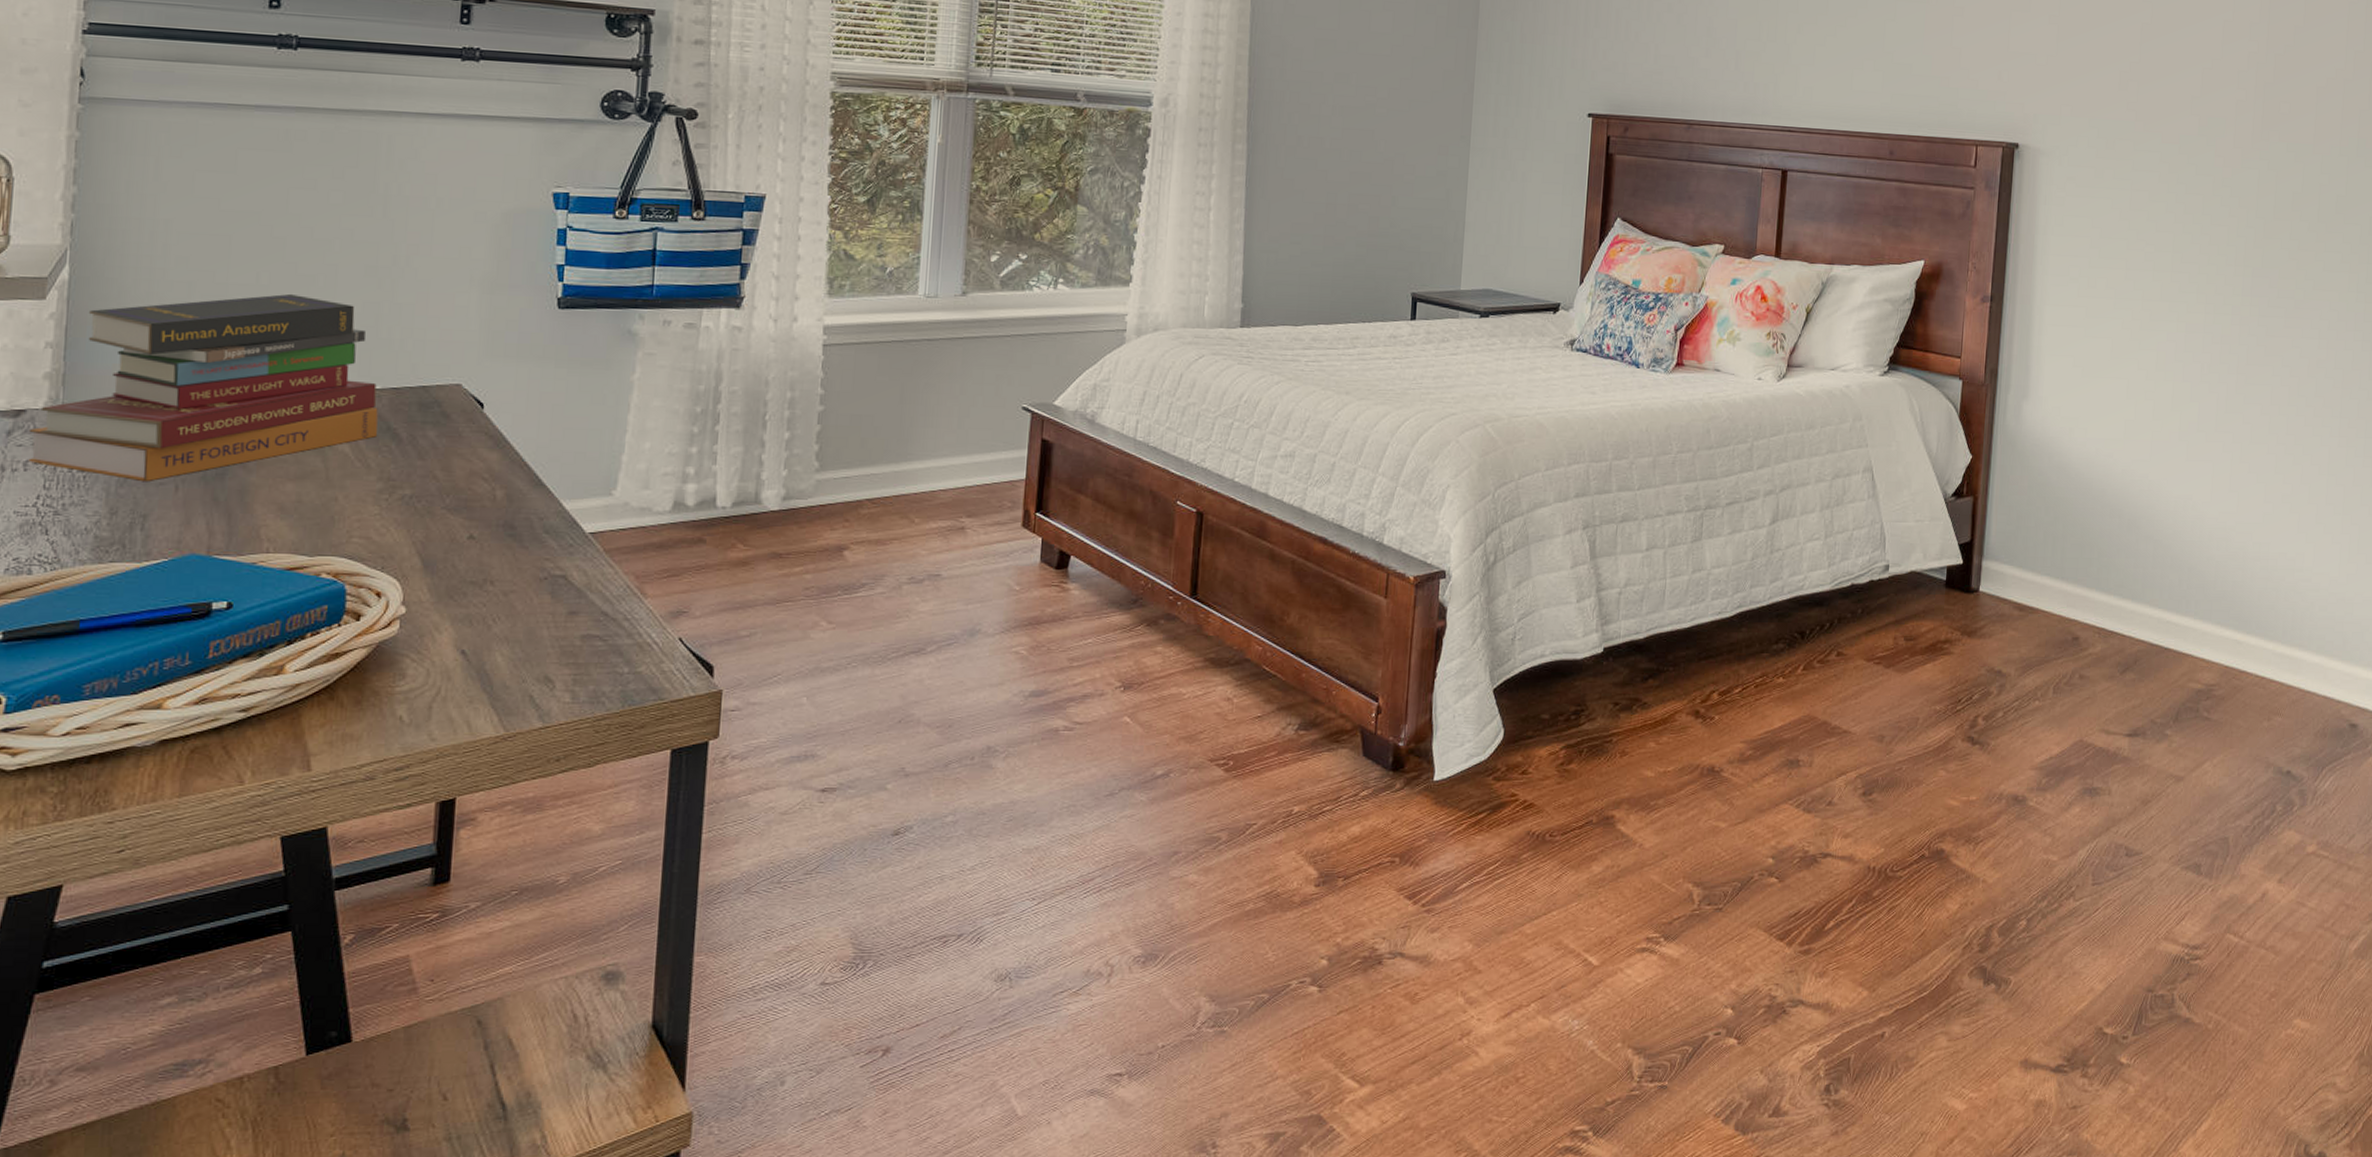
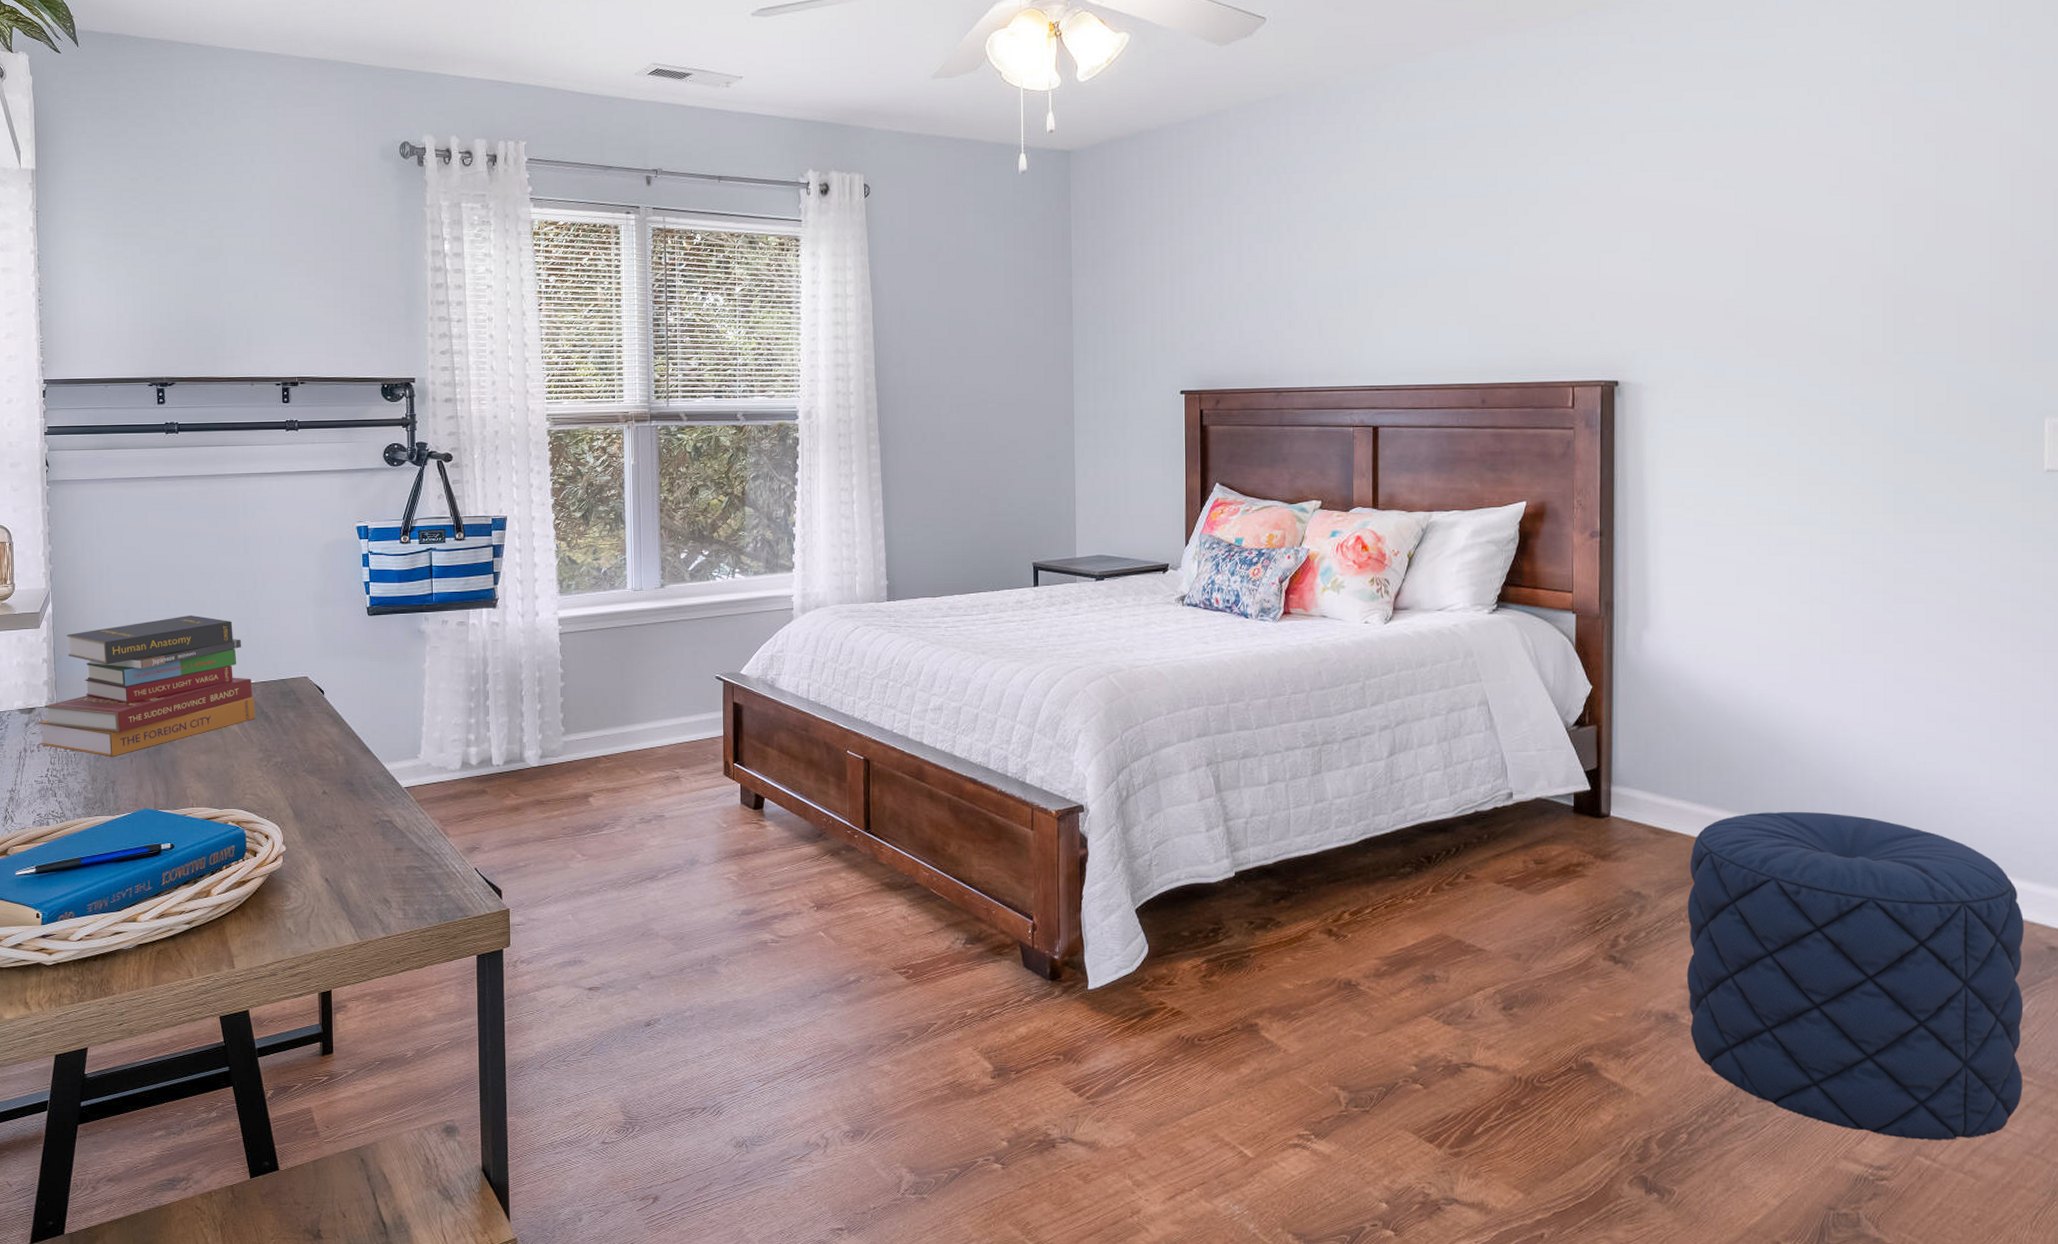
pouf: none [2037,589,2332,917] -> present [1687,811,2024,1140]

